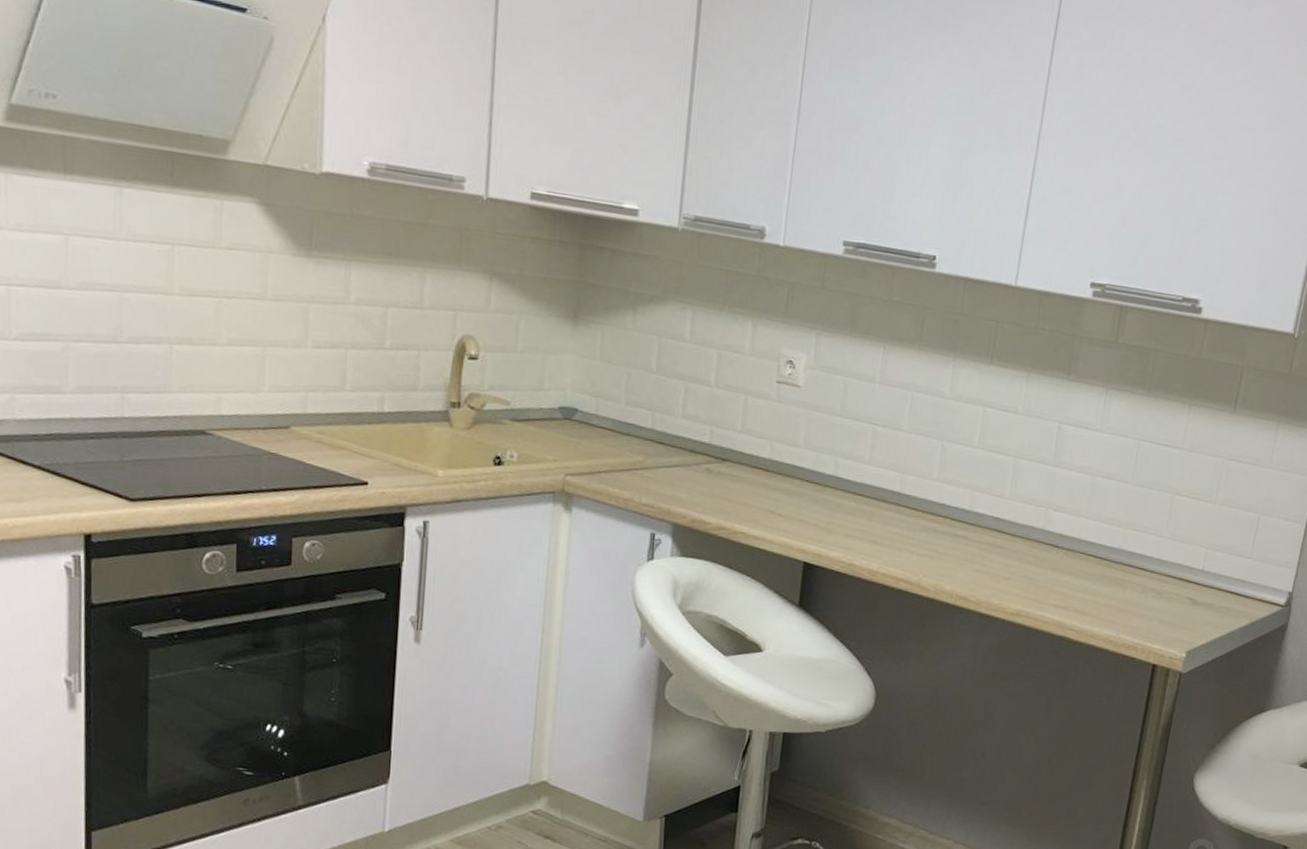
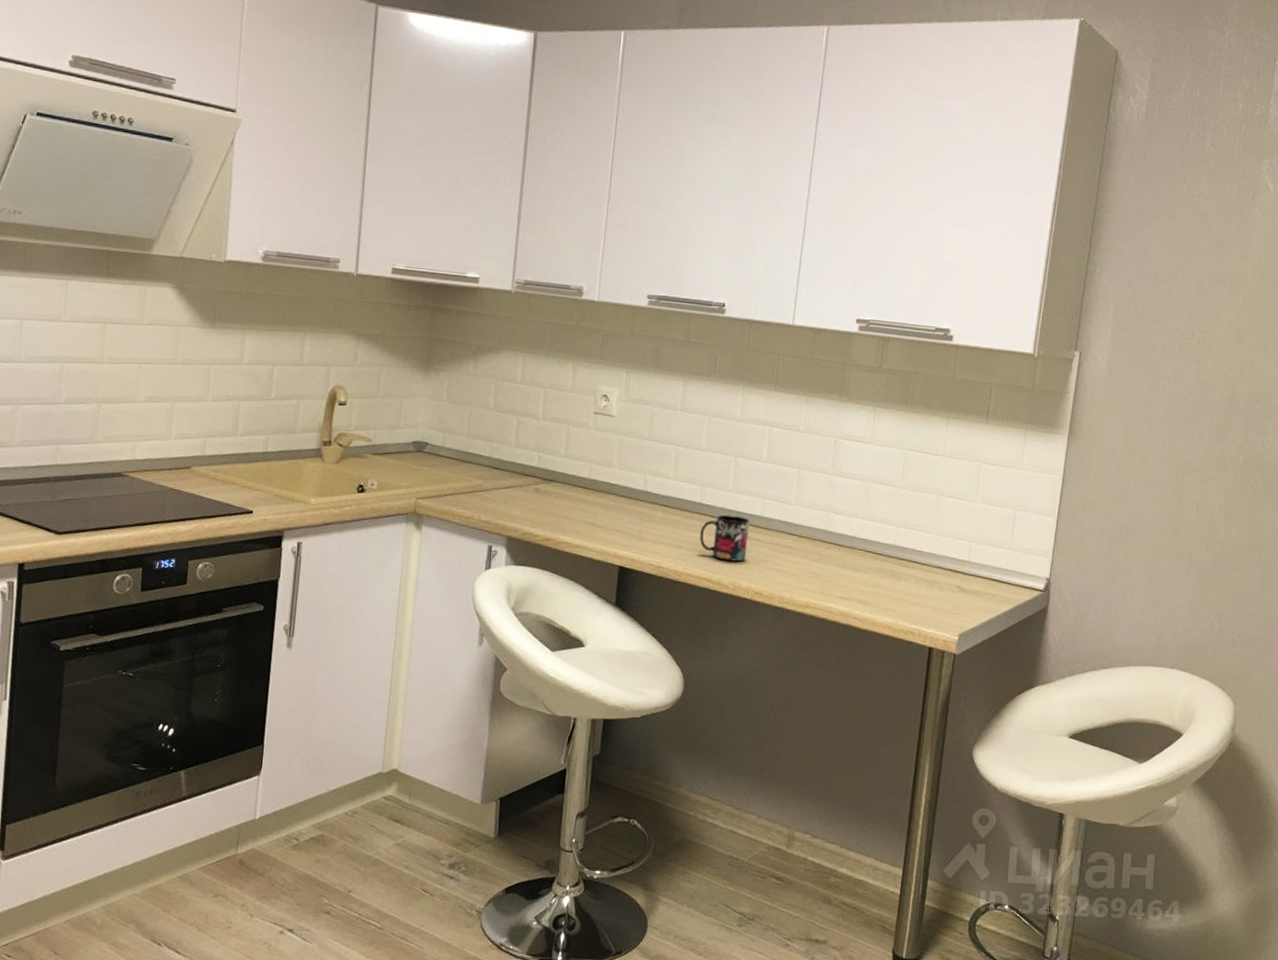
mug: none [898,507,957,562] -> present [700,514,751,562]

